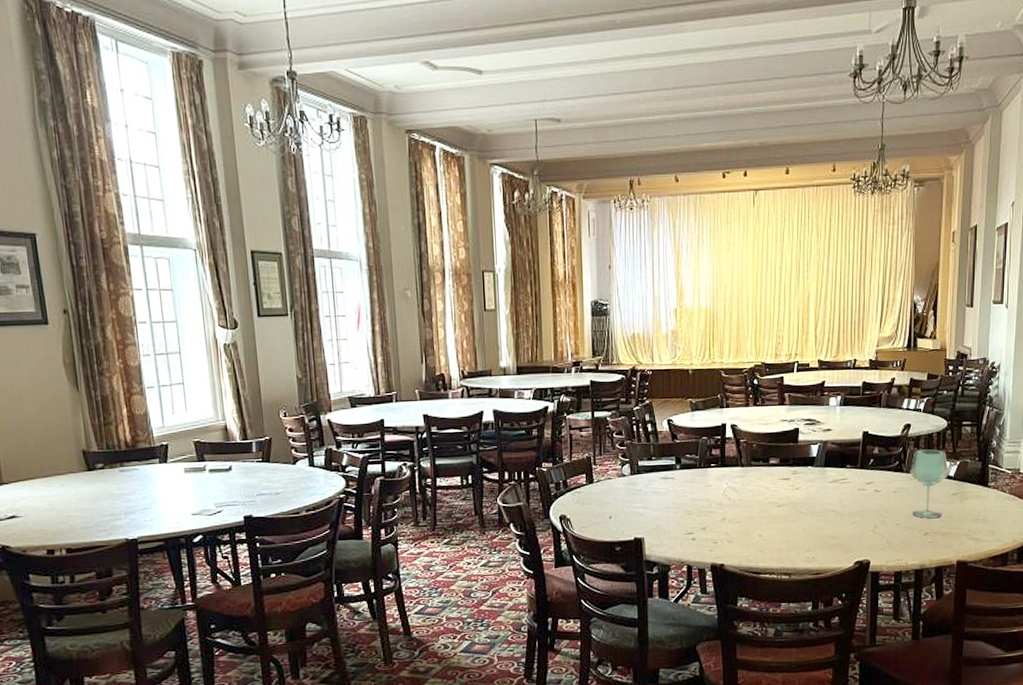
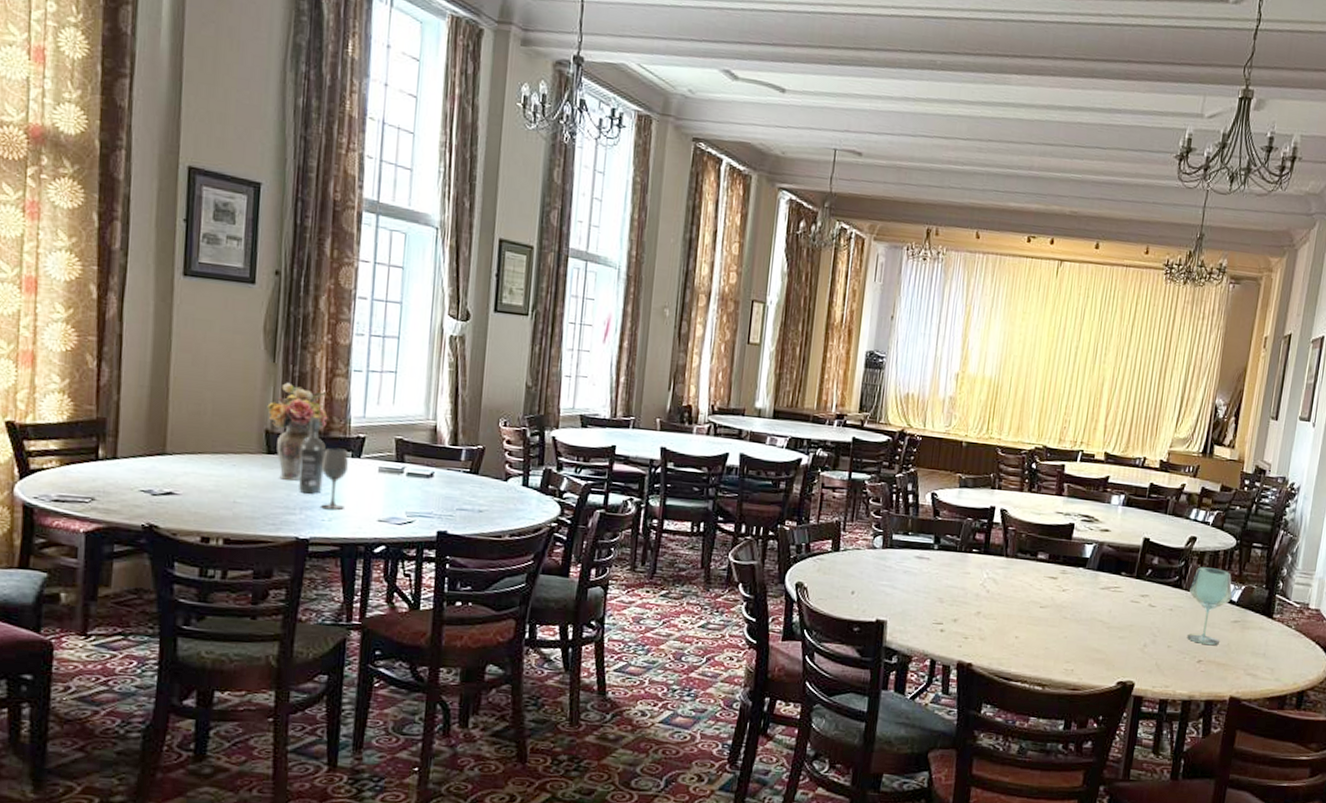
flower arrangement: none [80,406,133,491] -> present [267,382,328,481]
wine bottle: none [114,432,140,500] -> present [298,416,326,494]
wine glass: none [135,457,162,512] -> present [321,448,349,510]

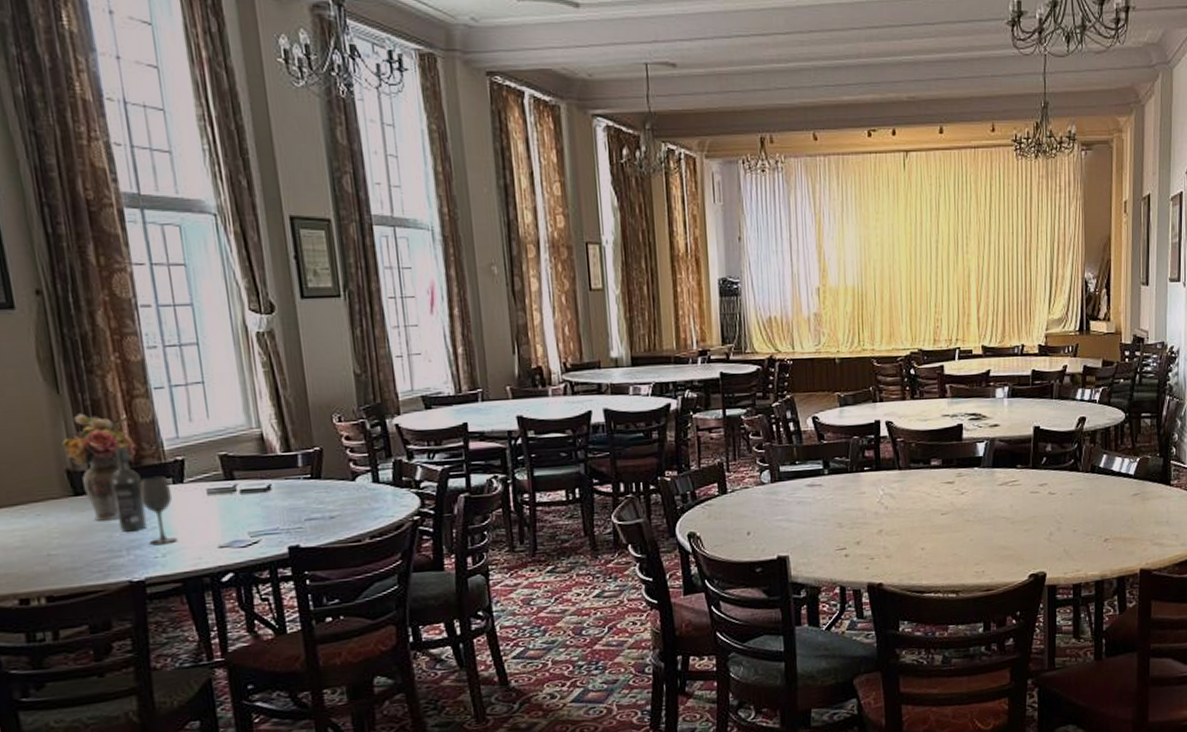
wine glass: present [1186,567,1232,646] -> none [1087,445,1128,523]

